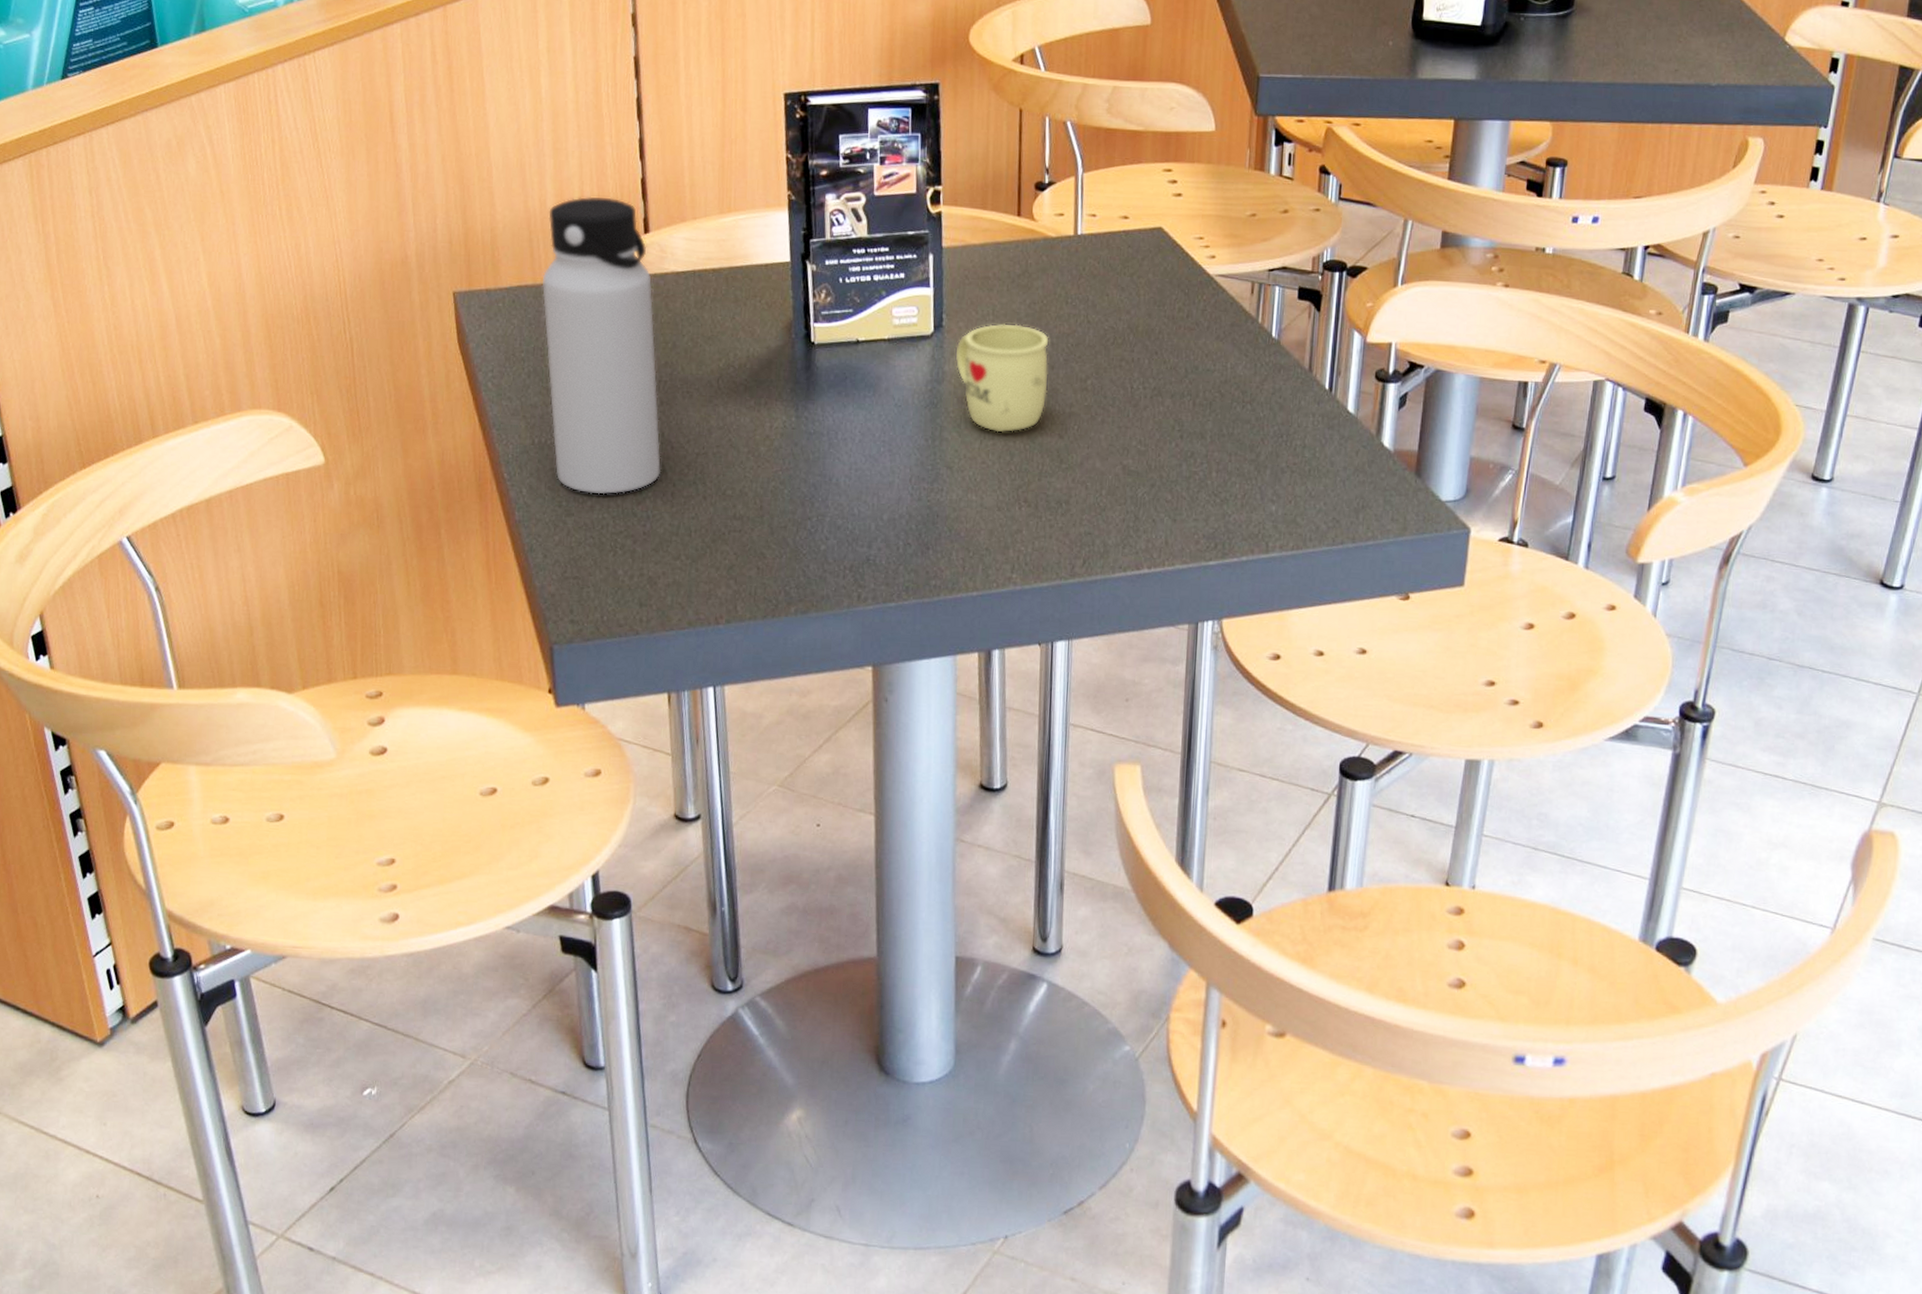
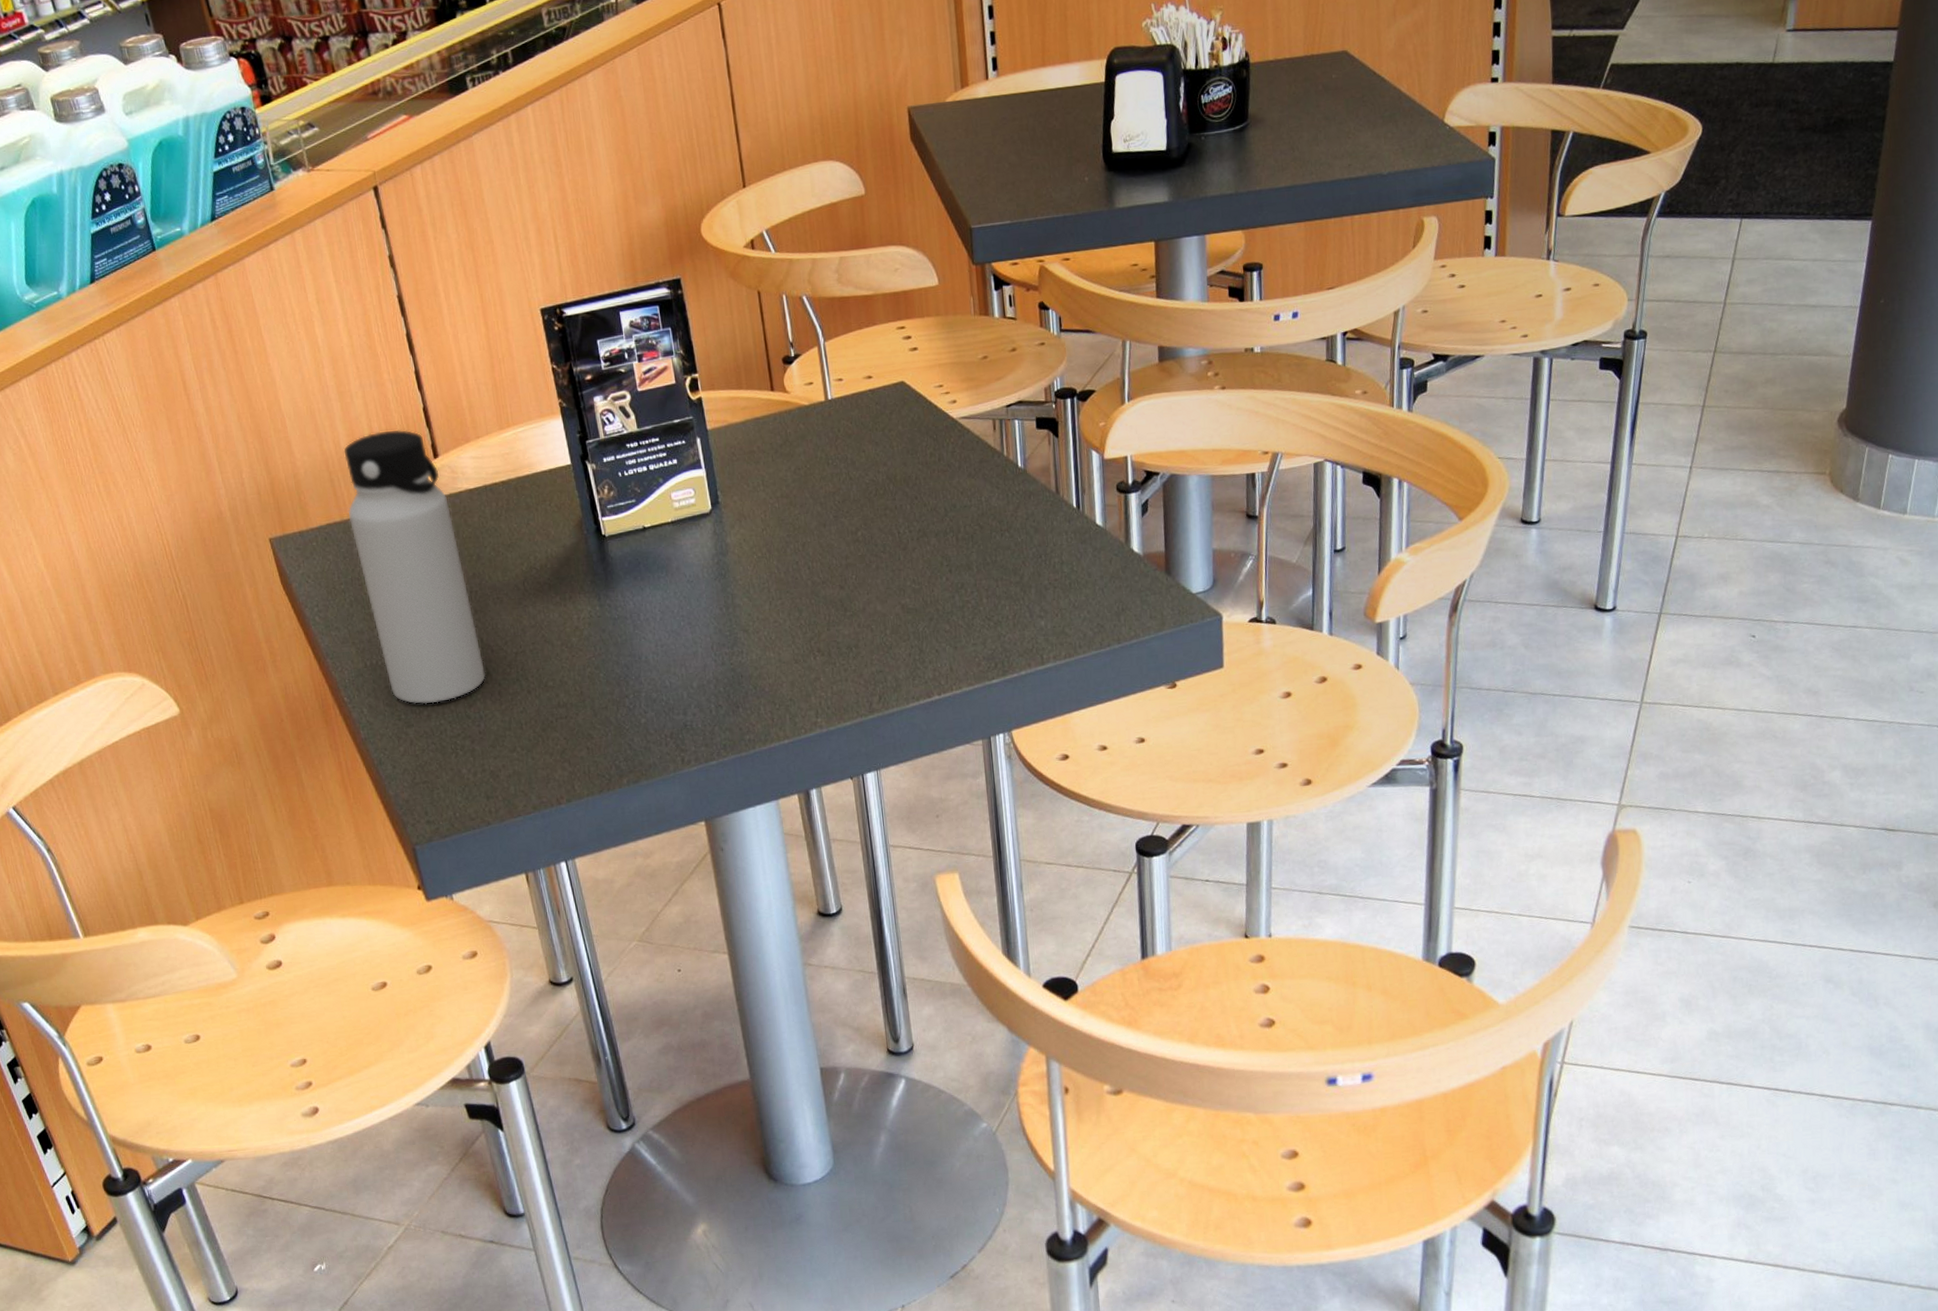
mug: present [956,323,1049,433] -> none [734,490,823,592]

